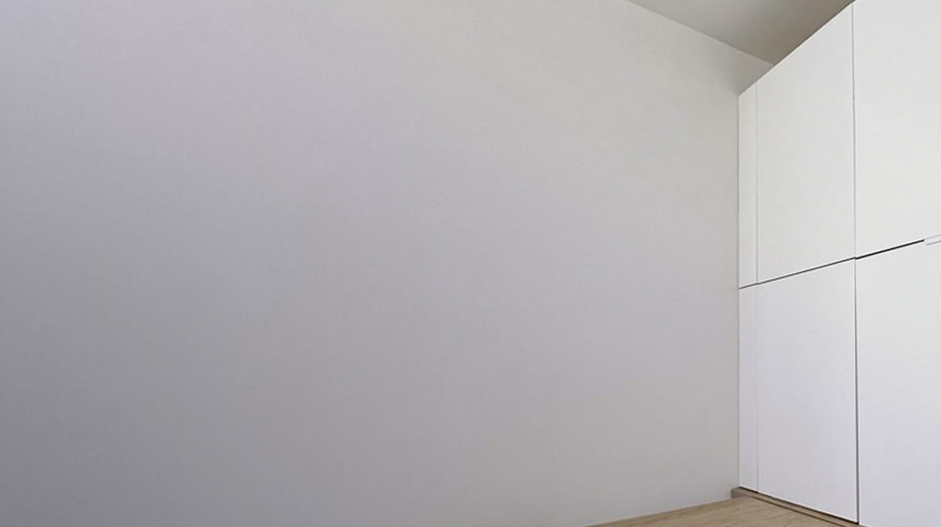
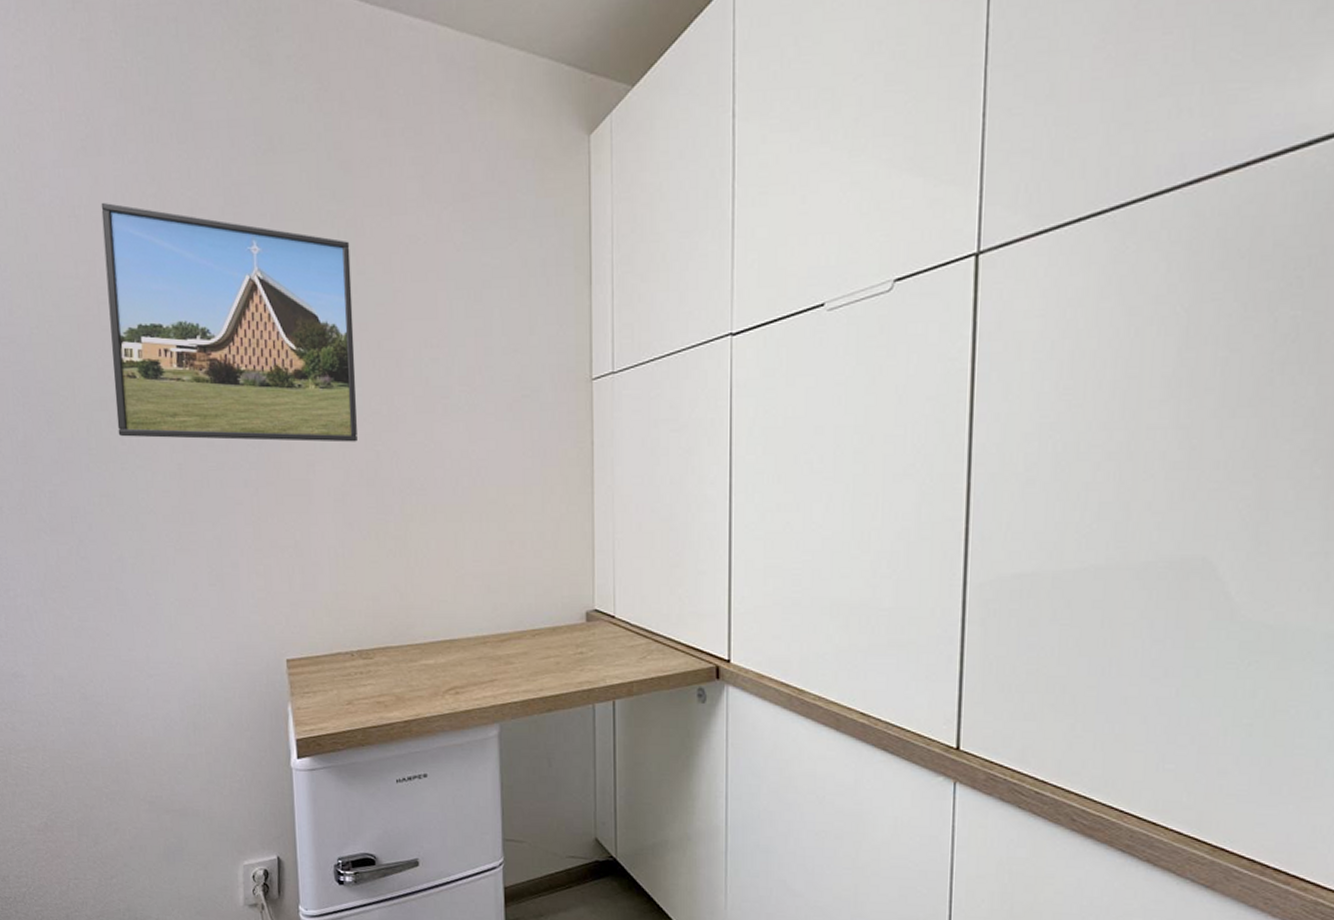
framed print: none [190,89,503,338] -> present [101,203,357,442]

